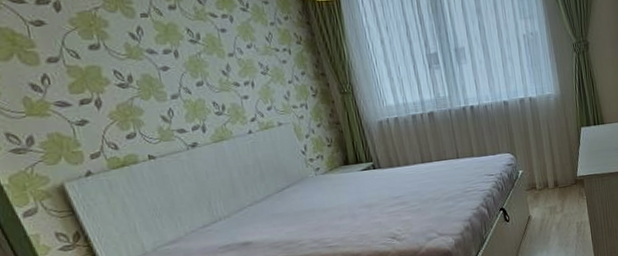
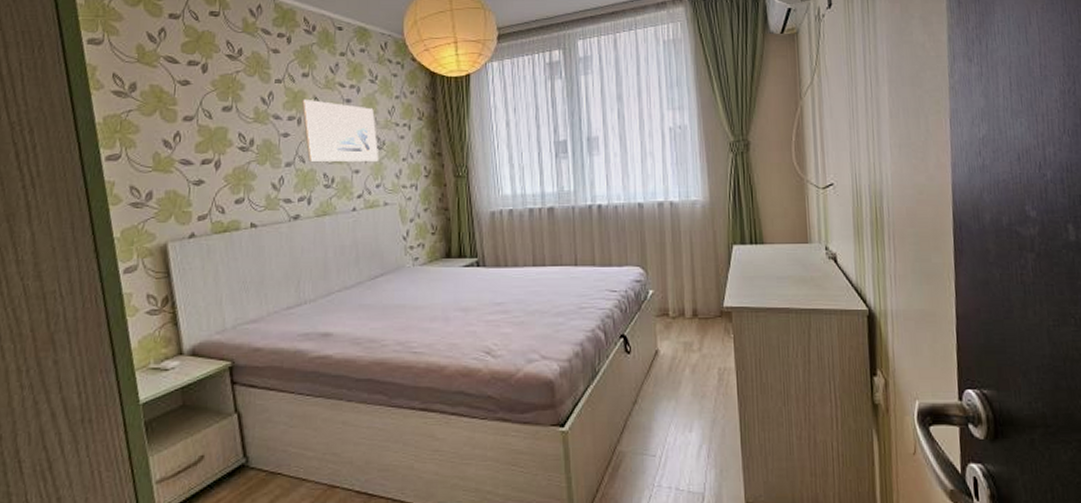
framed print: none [173,31,266,92] -> present [301,99,379,161]

